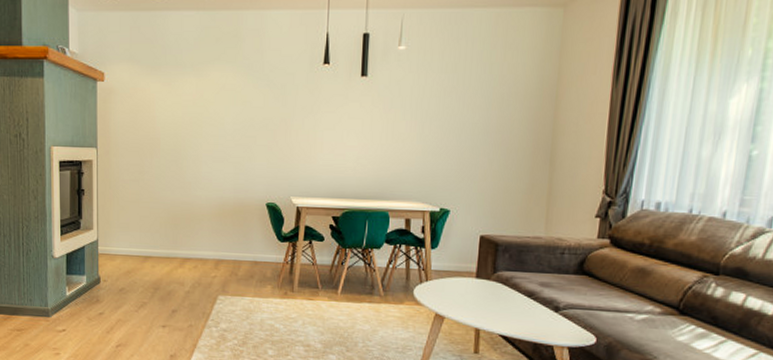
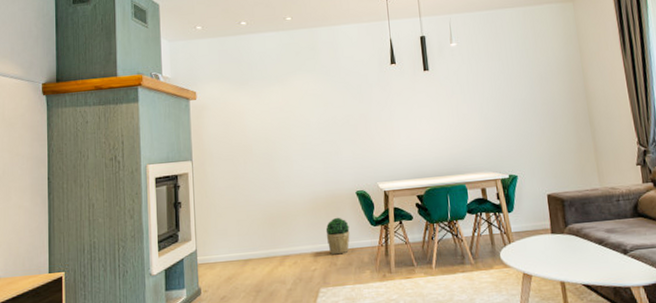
potted plant: none [229,227,255,266] -> present [325,217,350,255]

